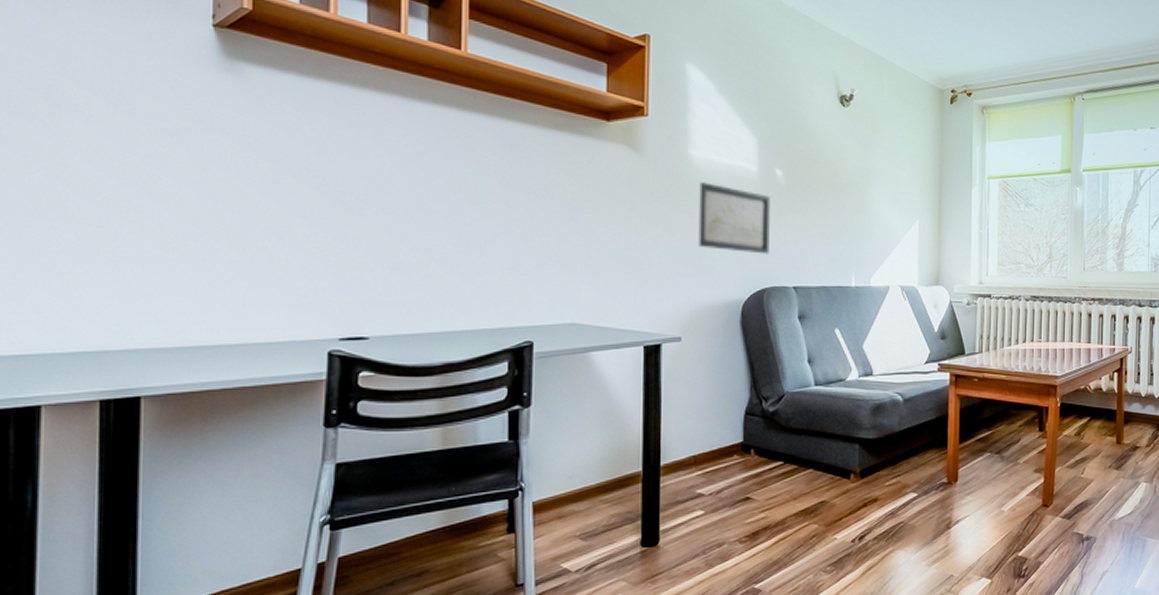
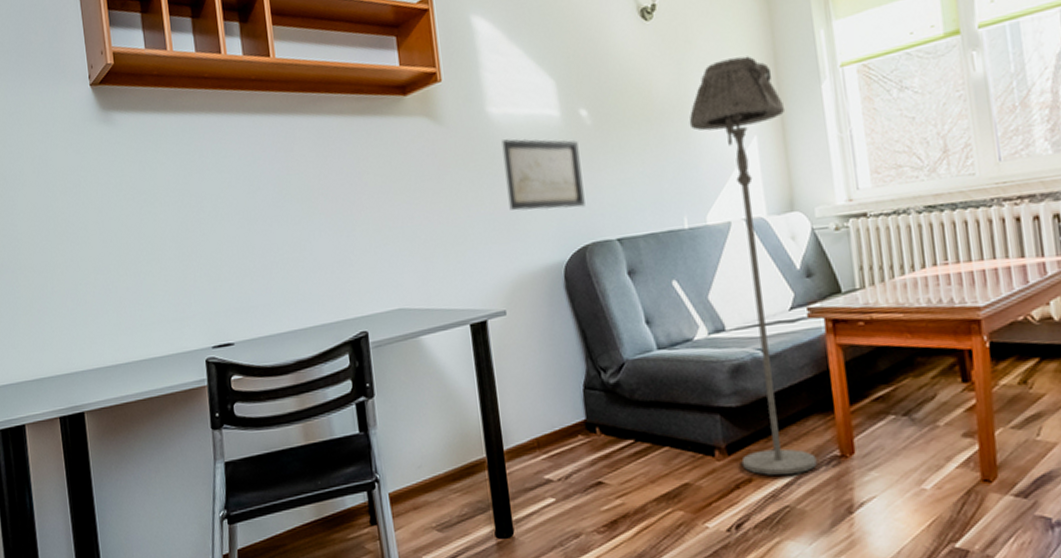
floor lamp: none [867,153,943,497] -> present [689,56,817,476]

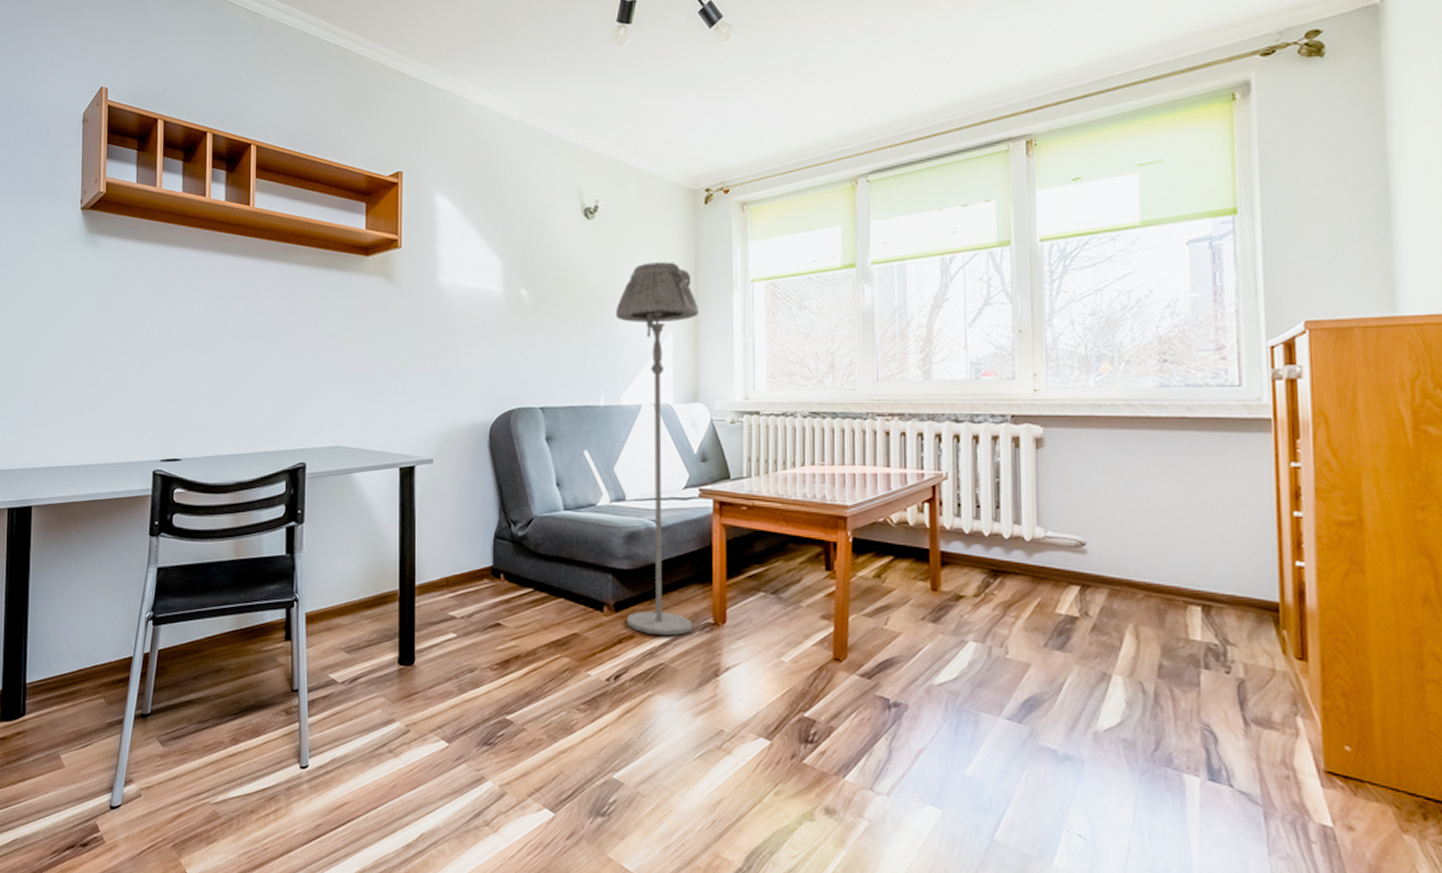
wall art: present [501,138,586,211] -> none [448,307,516,375]

